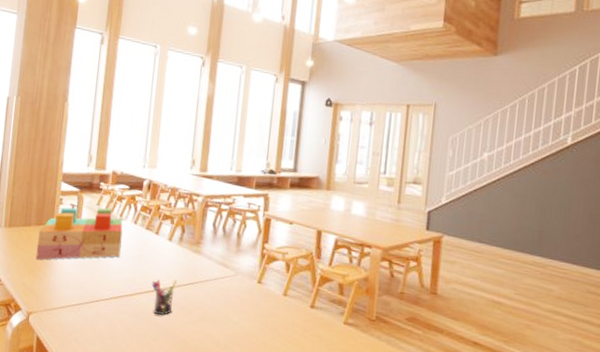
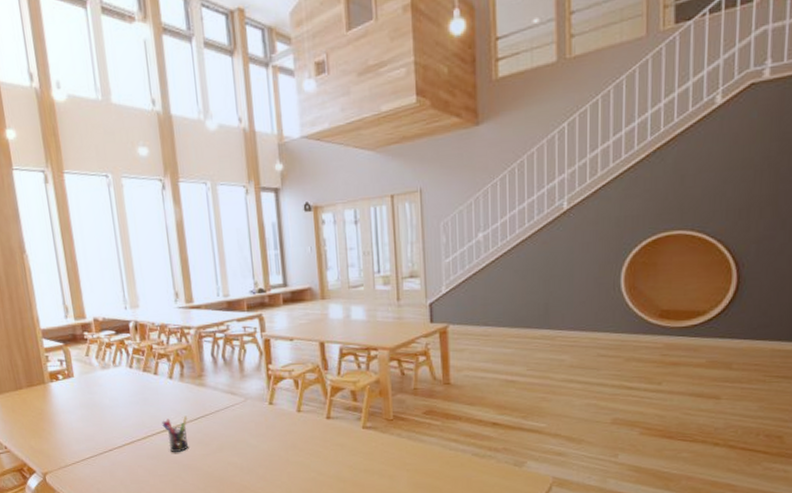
toy blocks: present [36,207,123,260] -> none [32,357,123,421]

